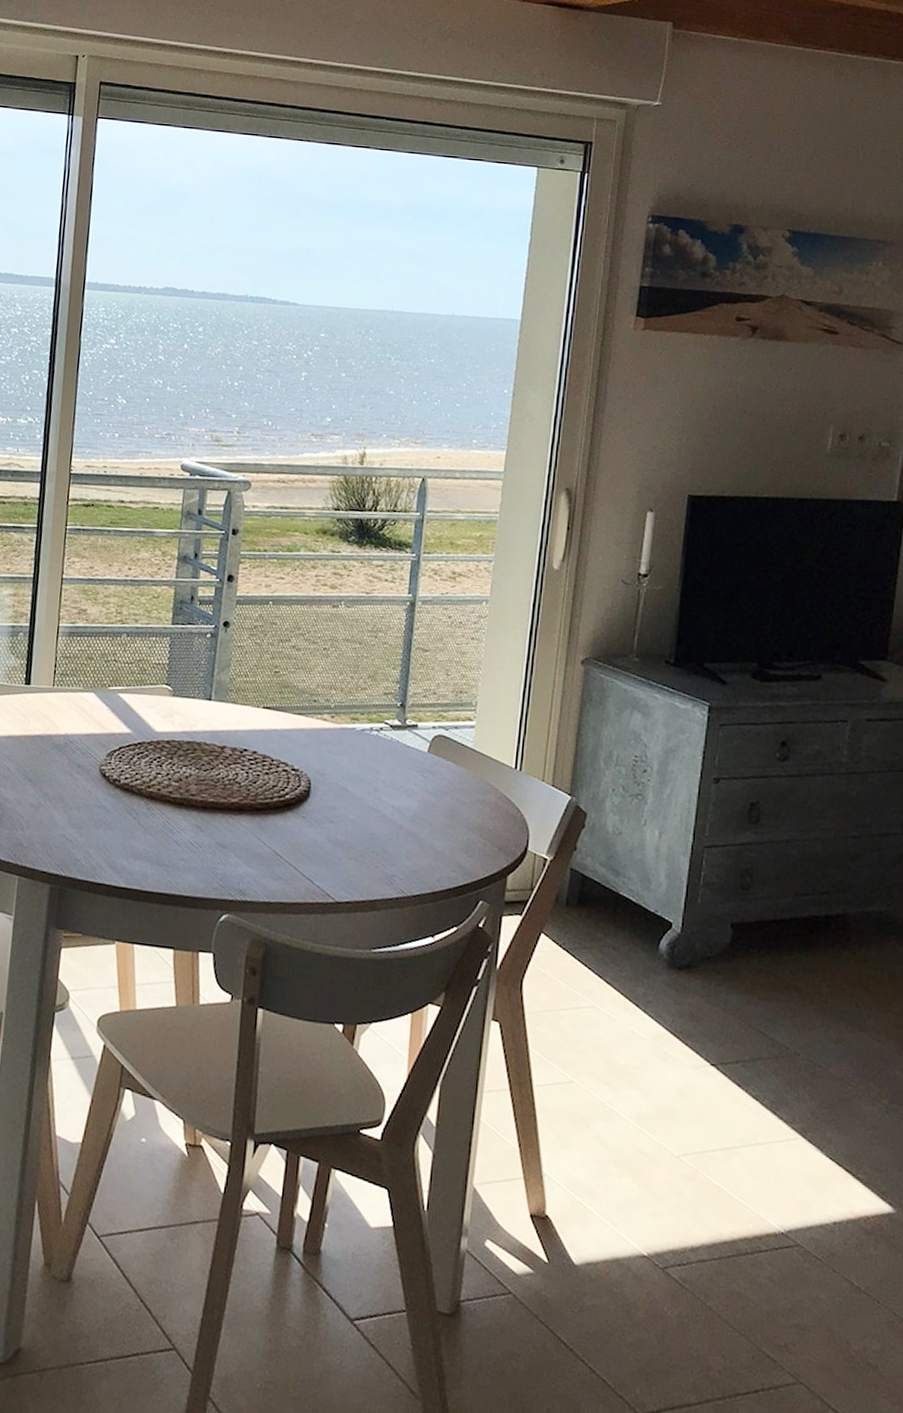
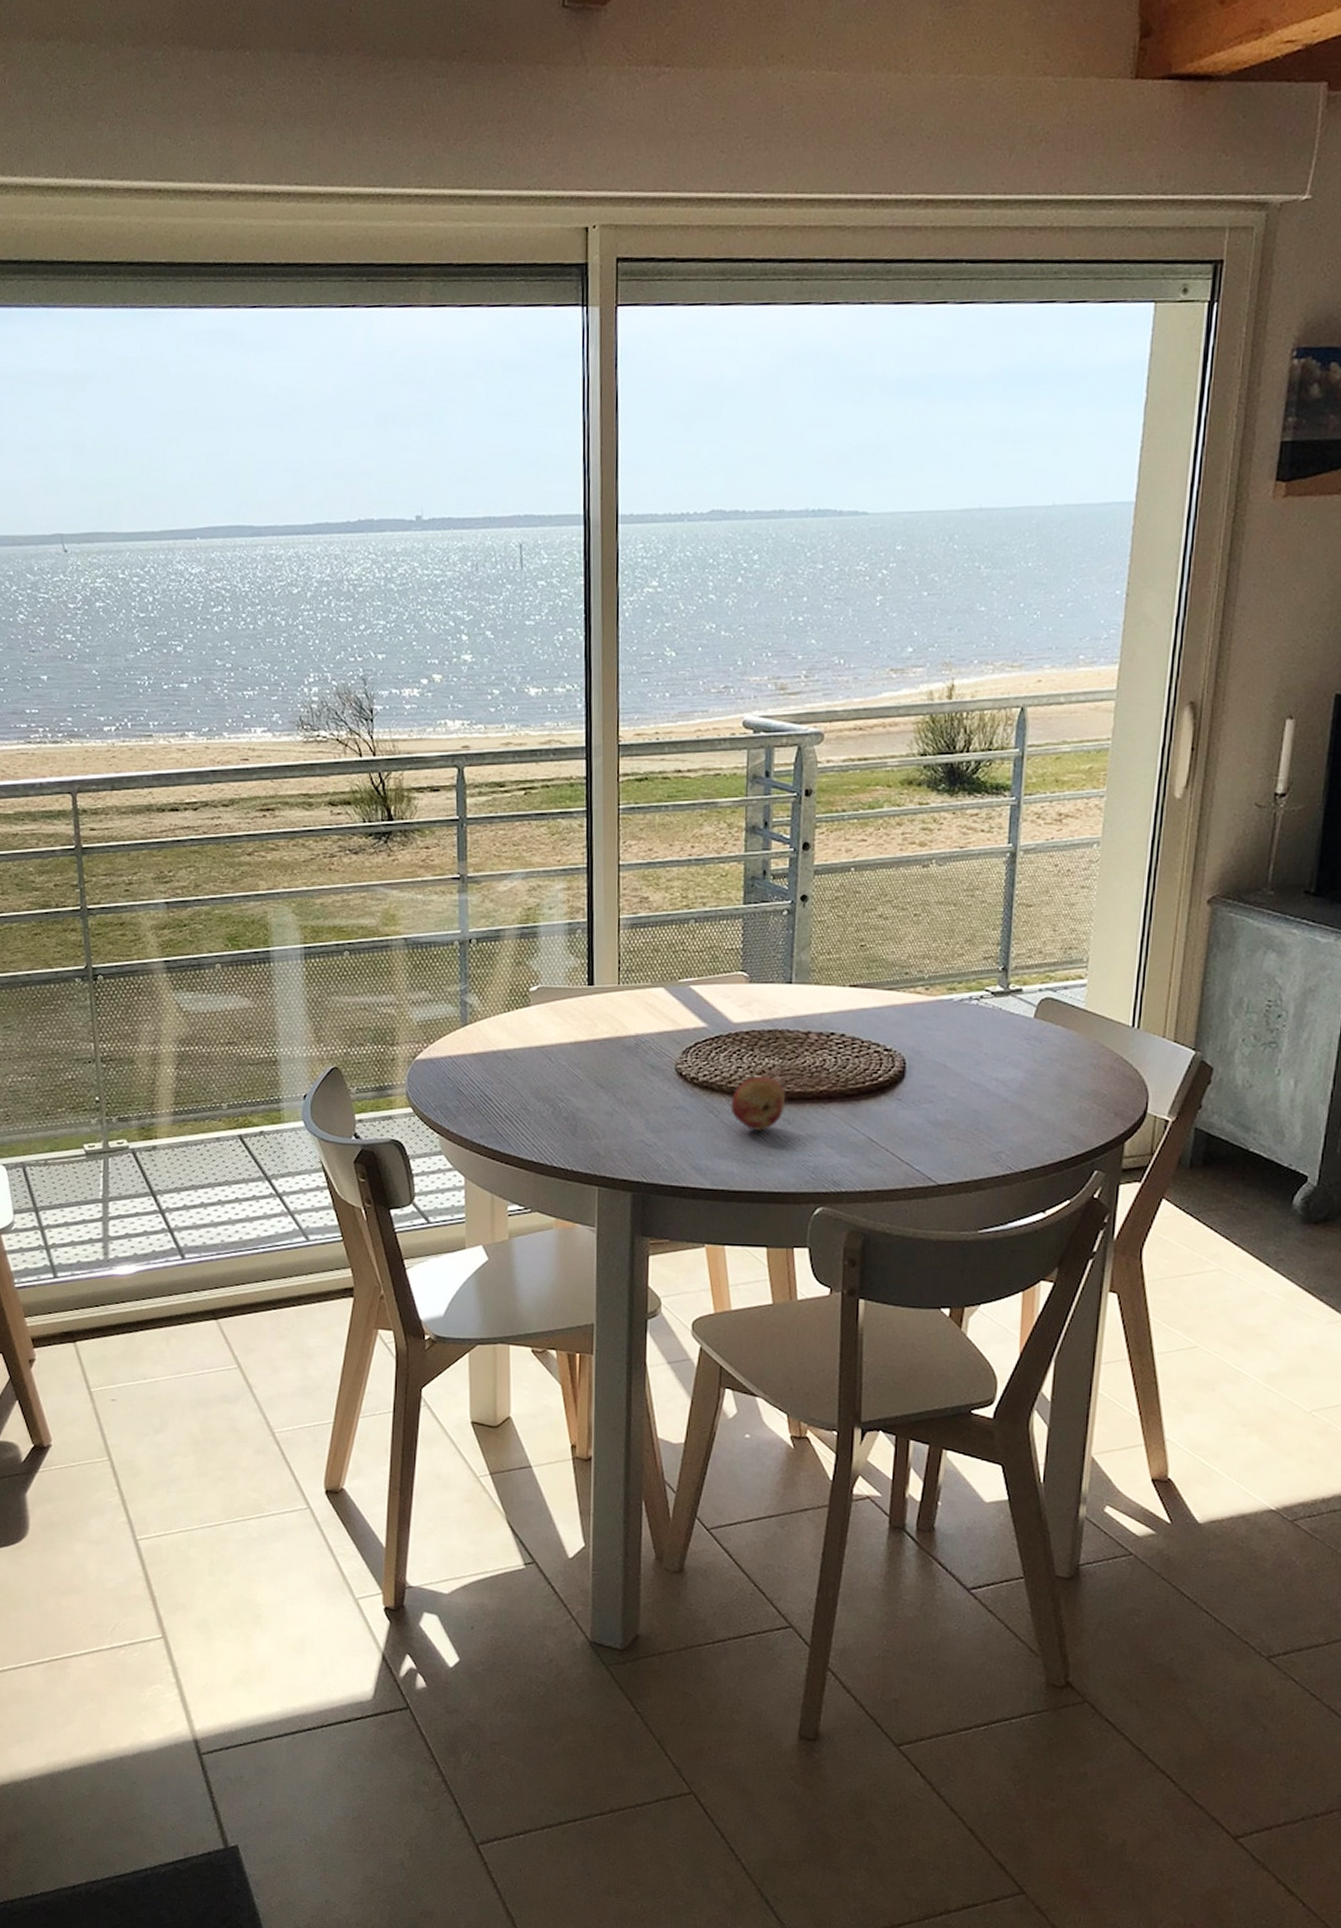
fruit: none [149,783,201,836] -> present [731,1077,786,1131]

